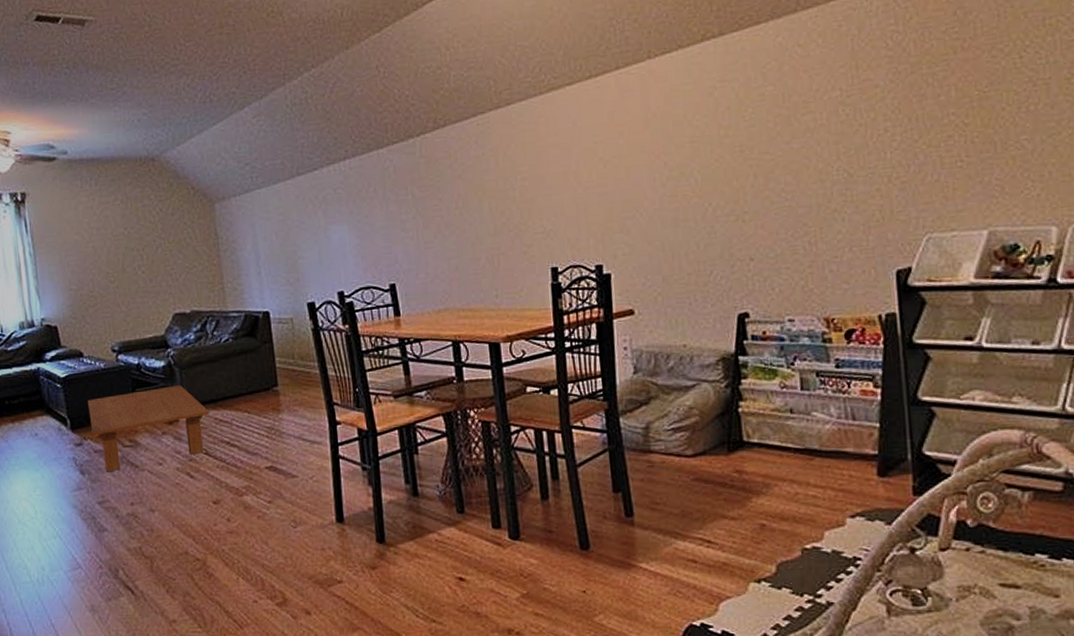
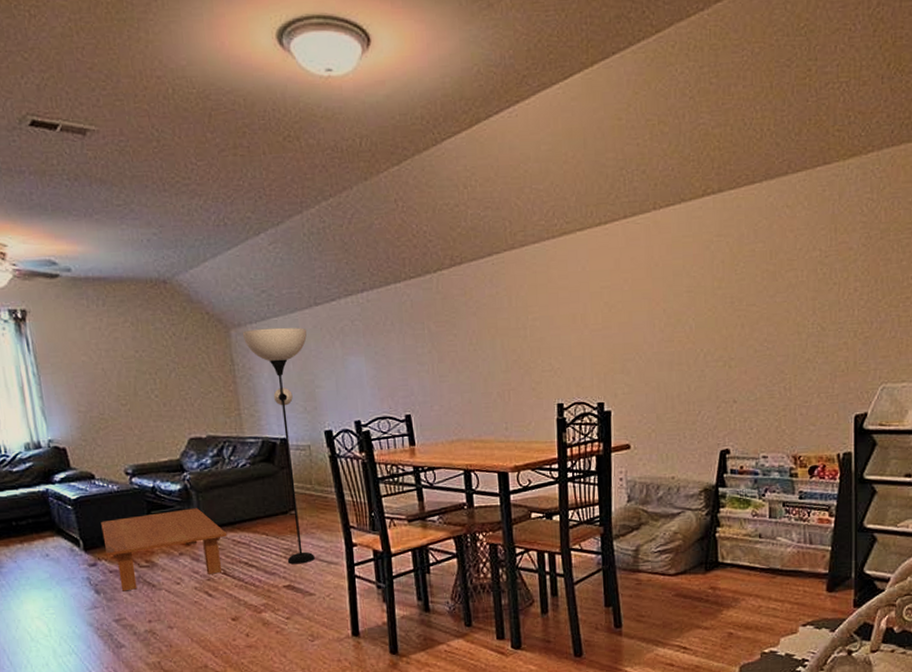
floor lamp: none [226,198,299,444] -> present [242,327,316,565]

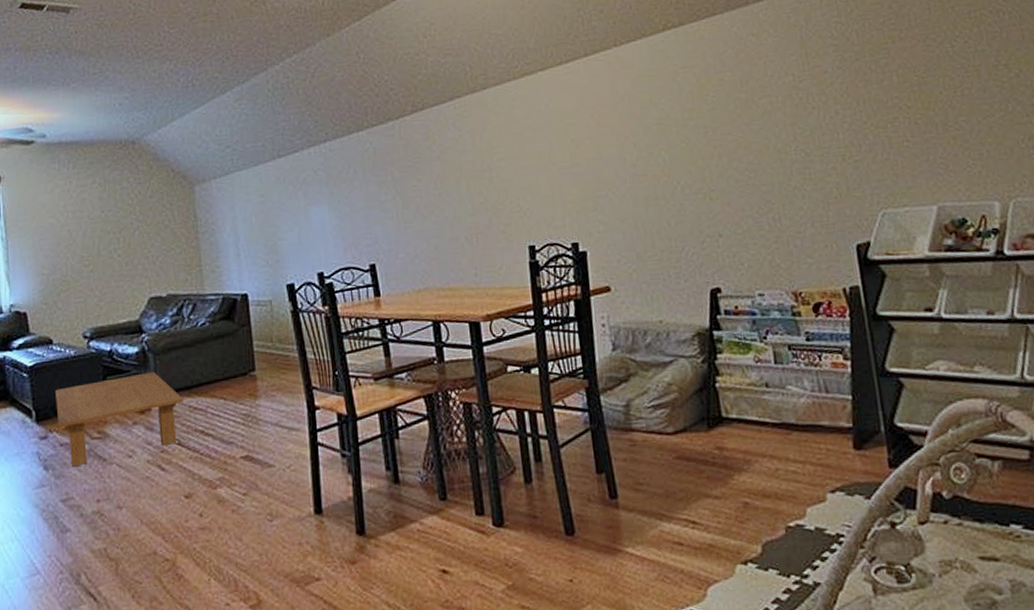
floor lamp: present [242,327,316,565] -> none [206,180,276,432]

